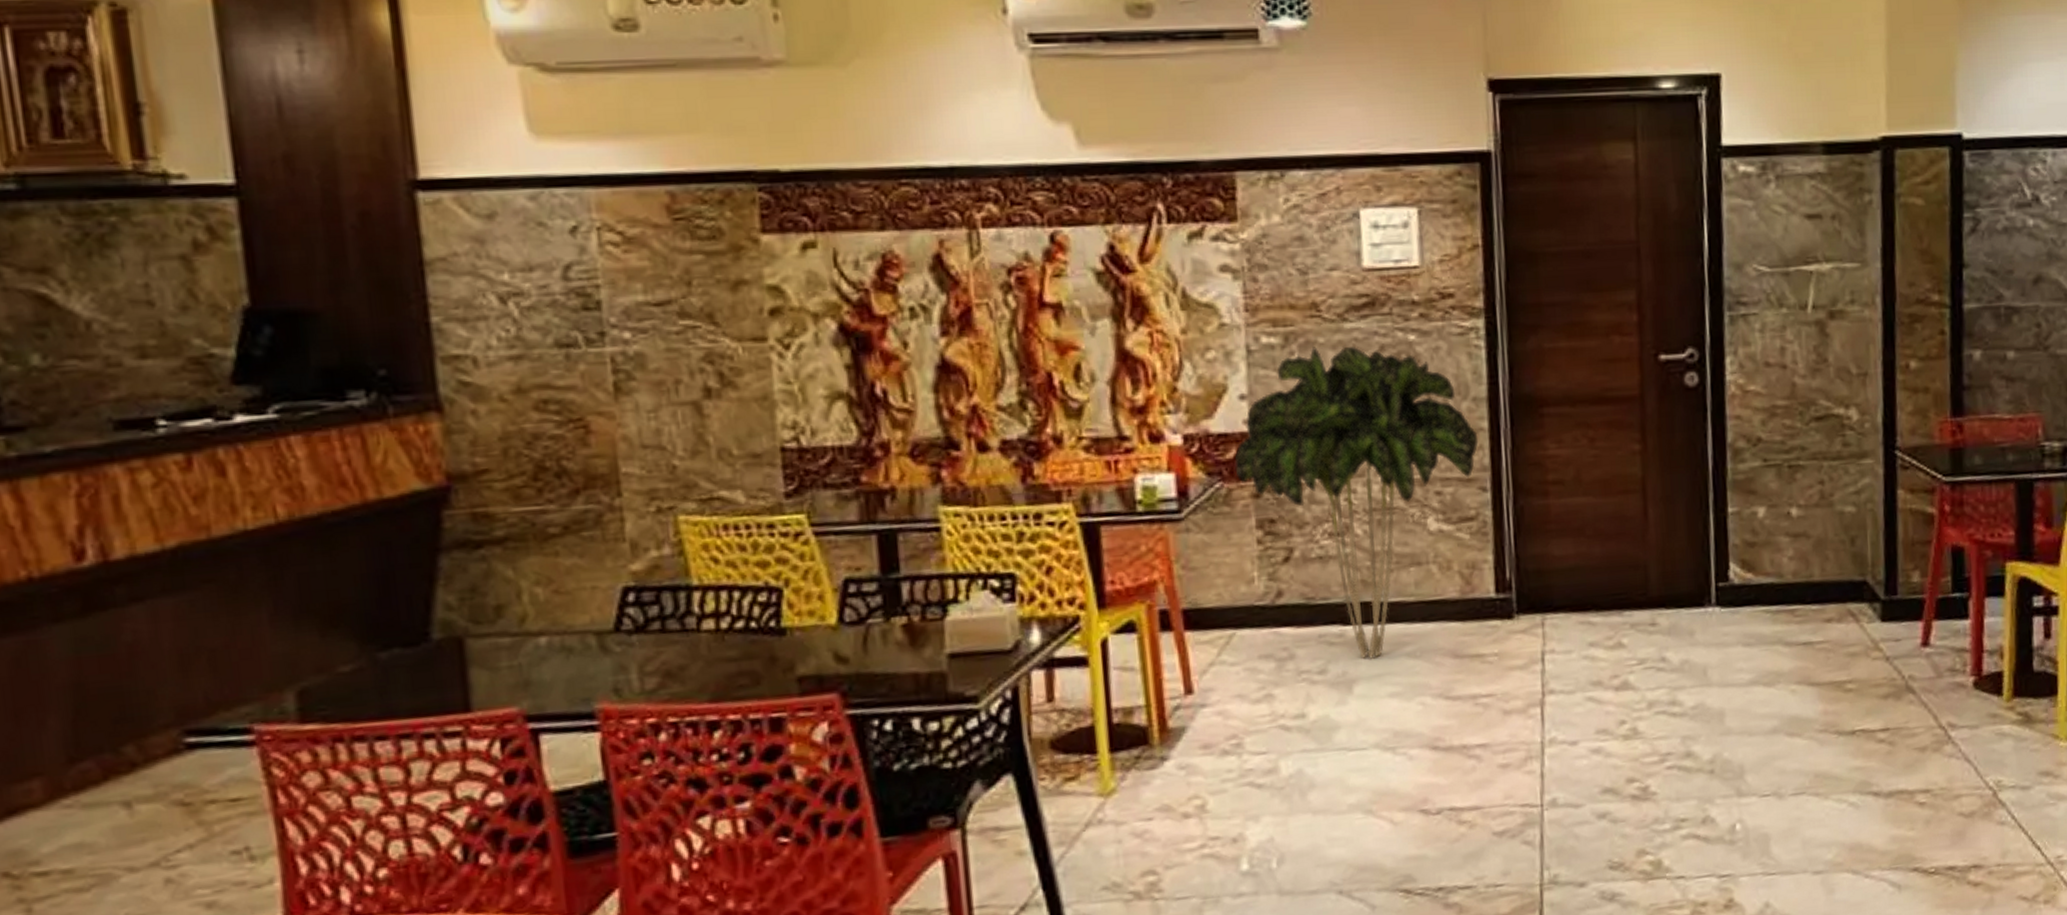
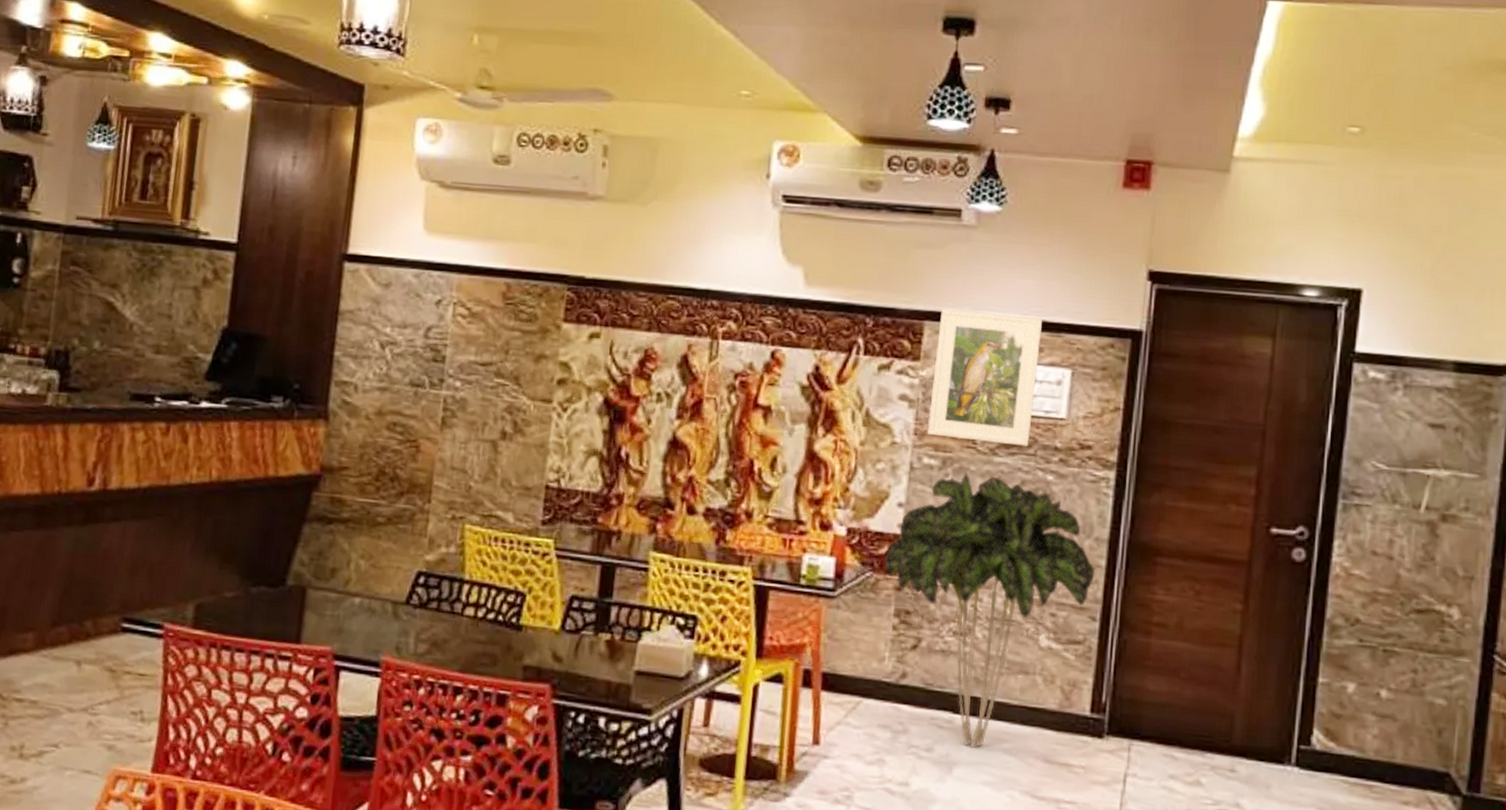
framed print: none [1253,151,1382,309] -> present [928,308,1043,447]

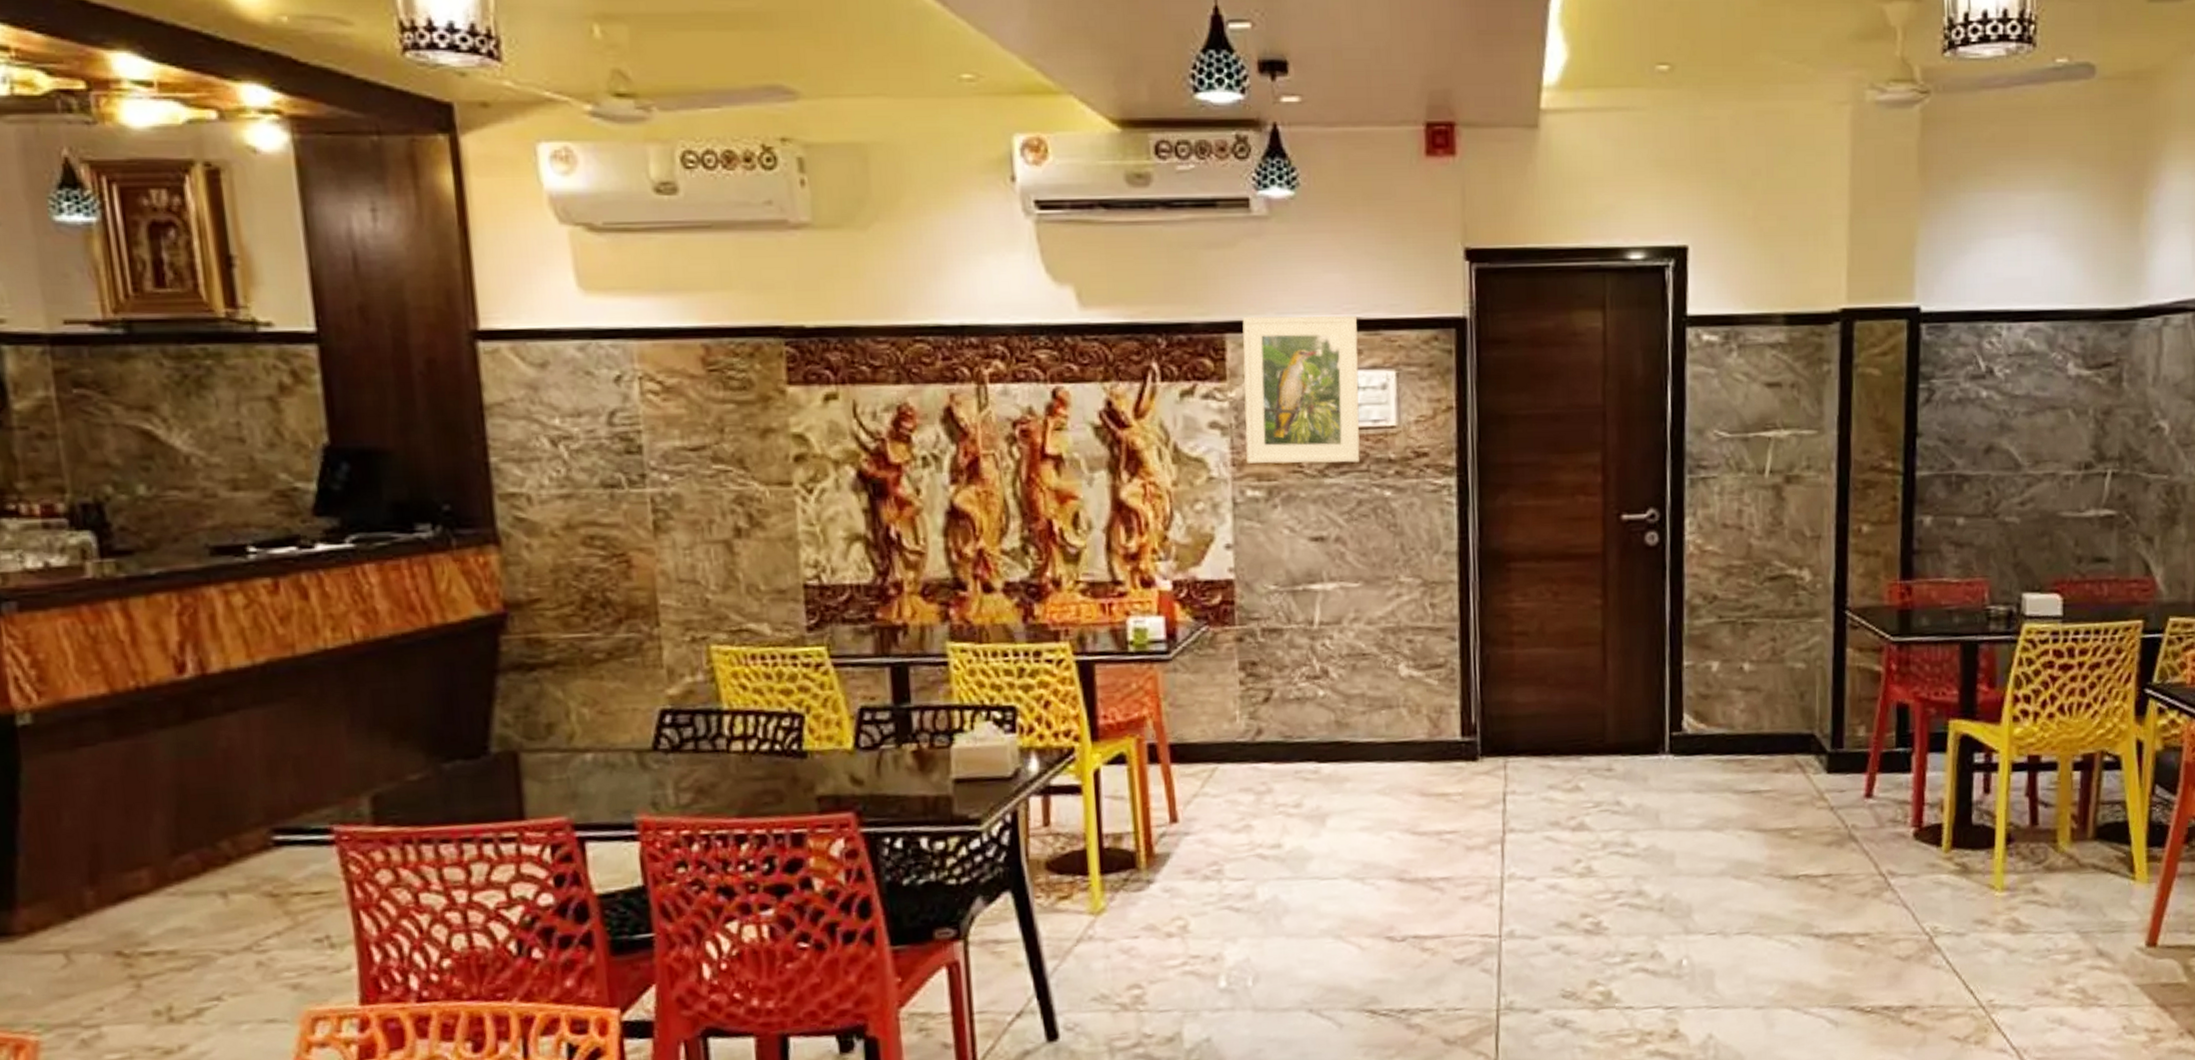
indoor plant: present [884,473,1096,748] -> none [1219,500,1449,795]

